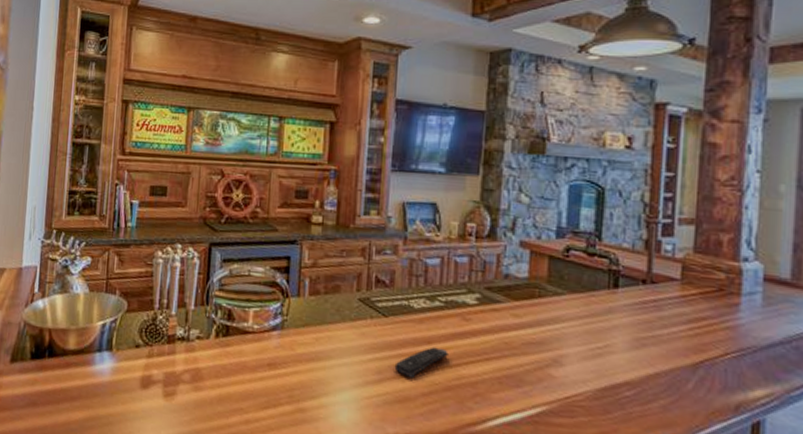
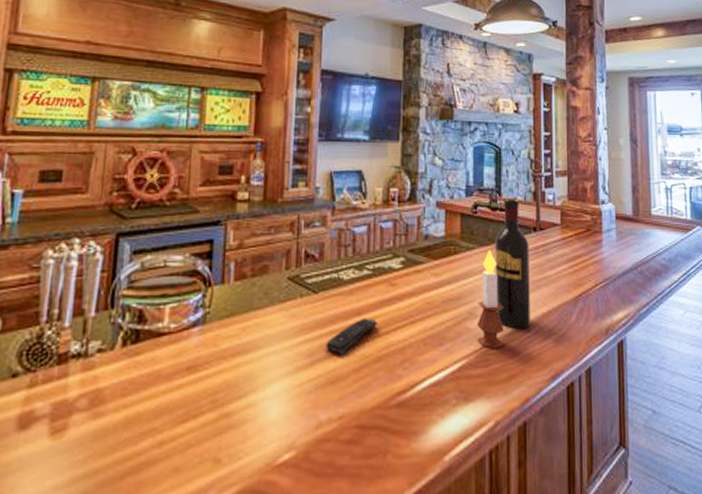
candle: none [561,298,597,402] -> present [477,250,504,349]
wine bottle: none [587,243,635,387] -> present [495,197,530,329]

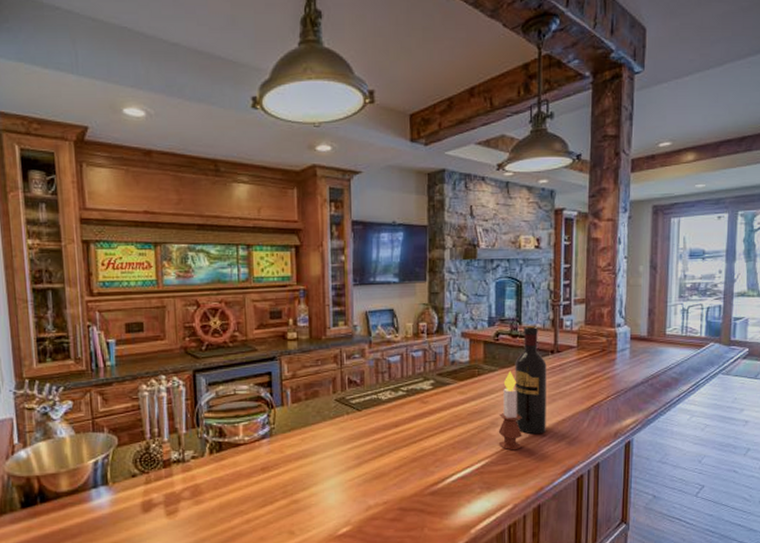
remote control: present [325,318,377,355] -> none [370,429,412,458]

